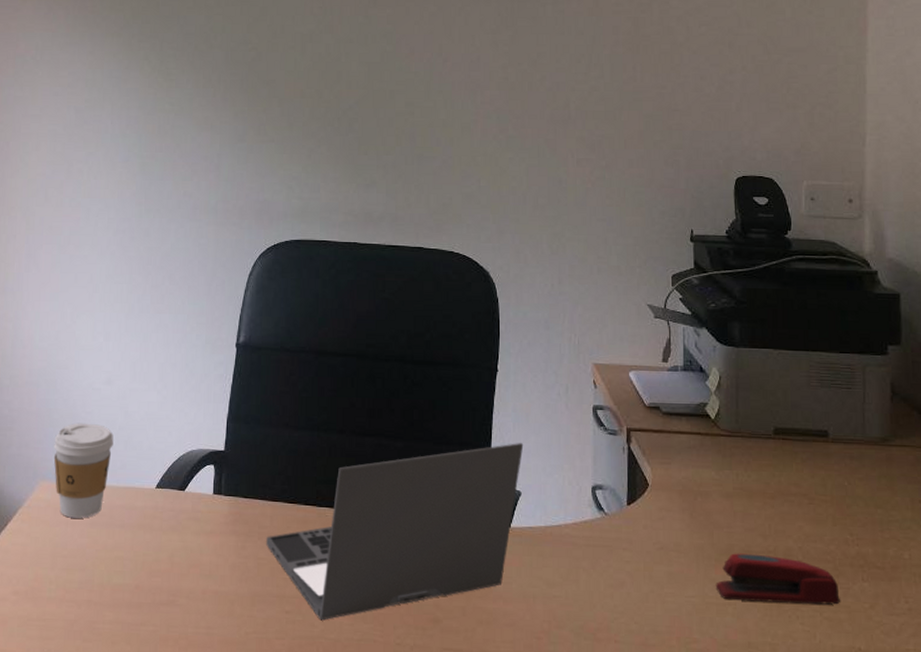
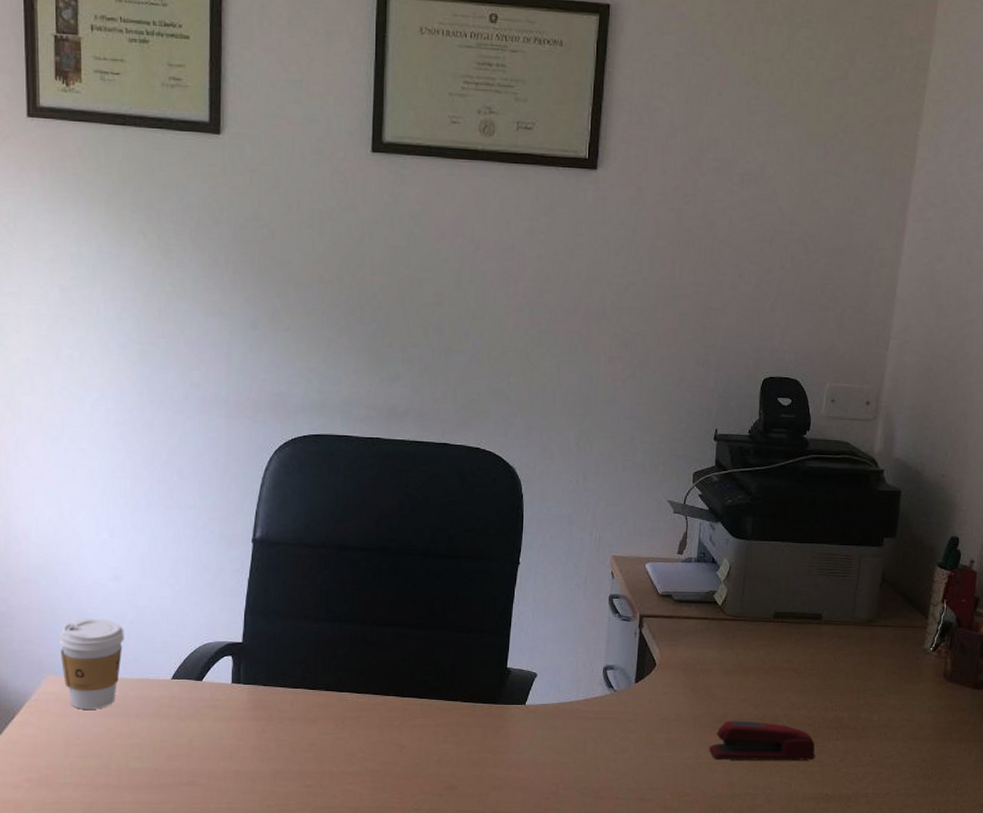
laptop: present [266,443,524,621] -> none [287,630,542,792]

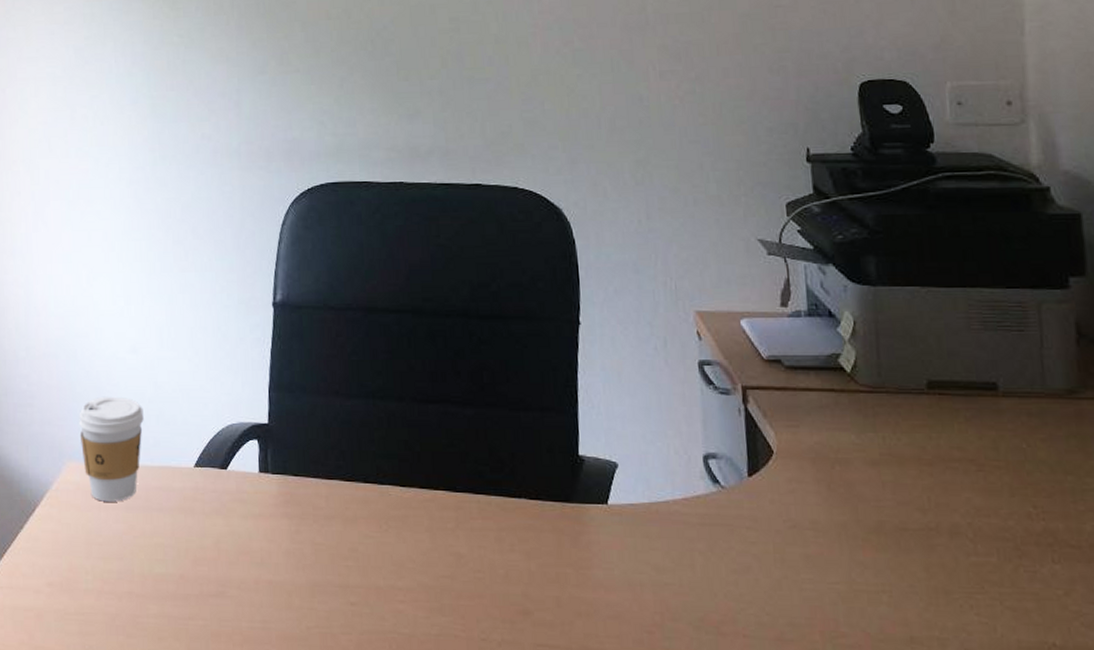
stapler: present [708,721,816,760] -> none [864,531,1027,592]

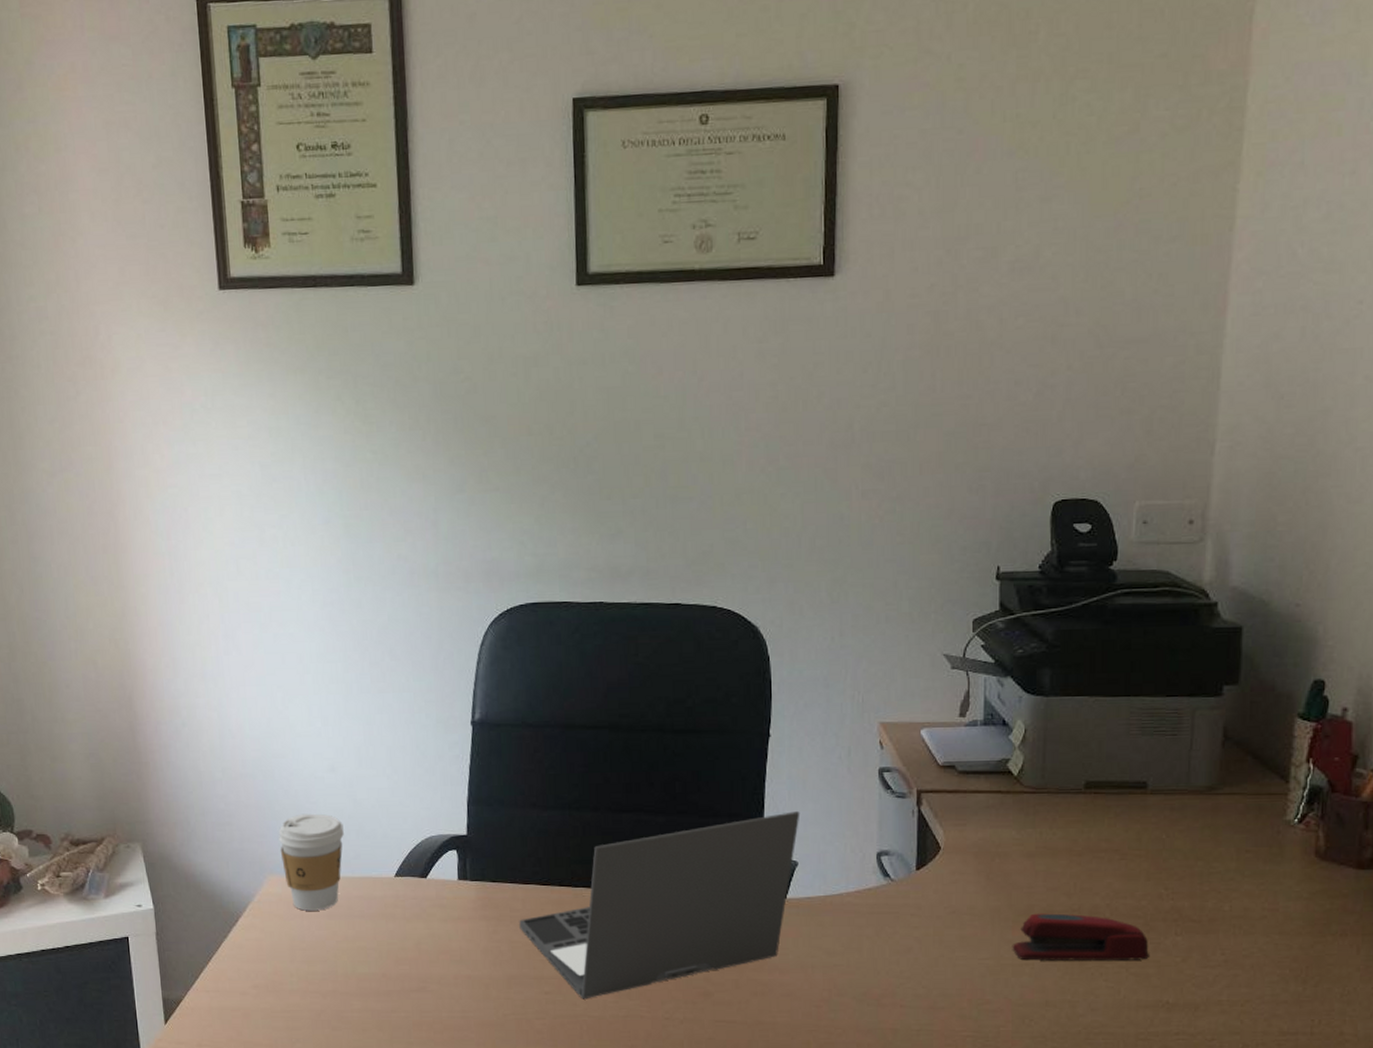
laptop: none [323,407,617,613] -> present [519,811,800,999]
stapler: none [864,531,1027,592] -> present [1012,913,1151,961]

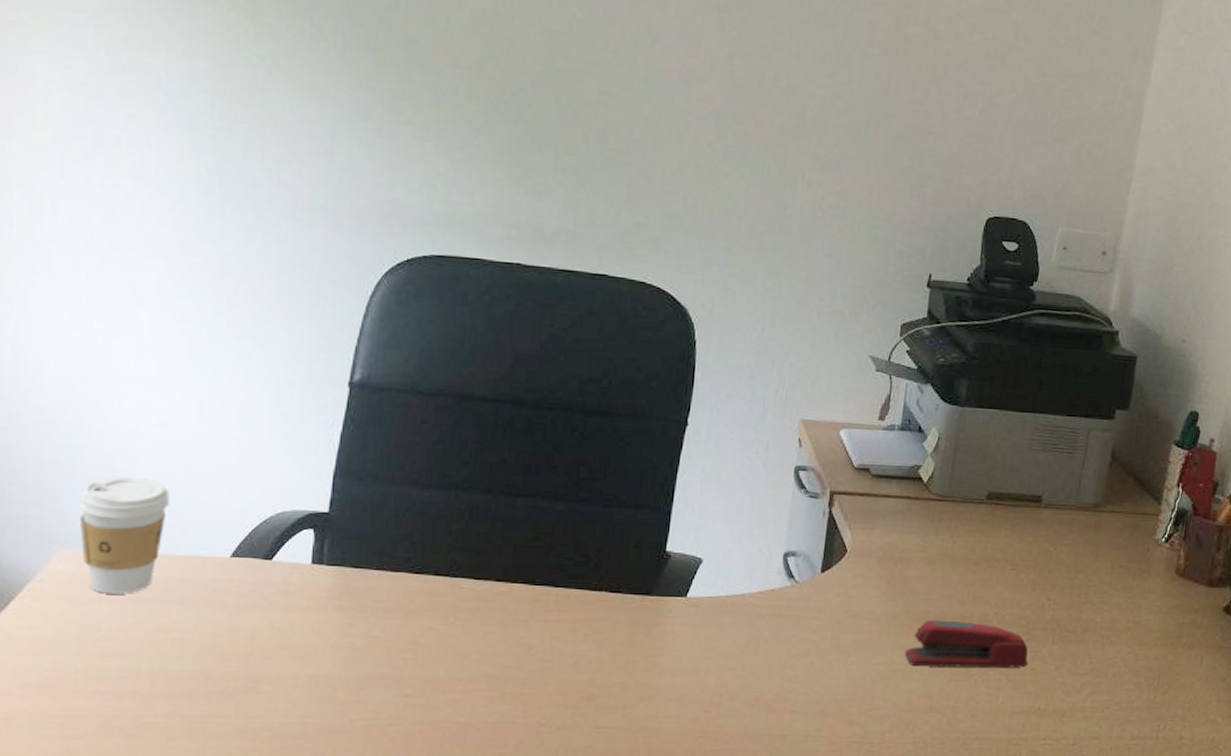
laptop: present [519,811,800,999] -> none [381,506,711,703]

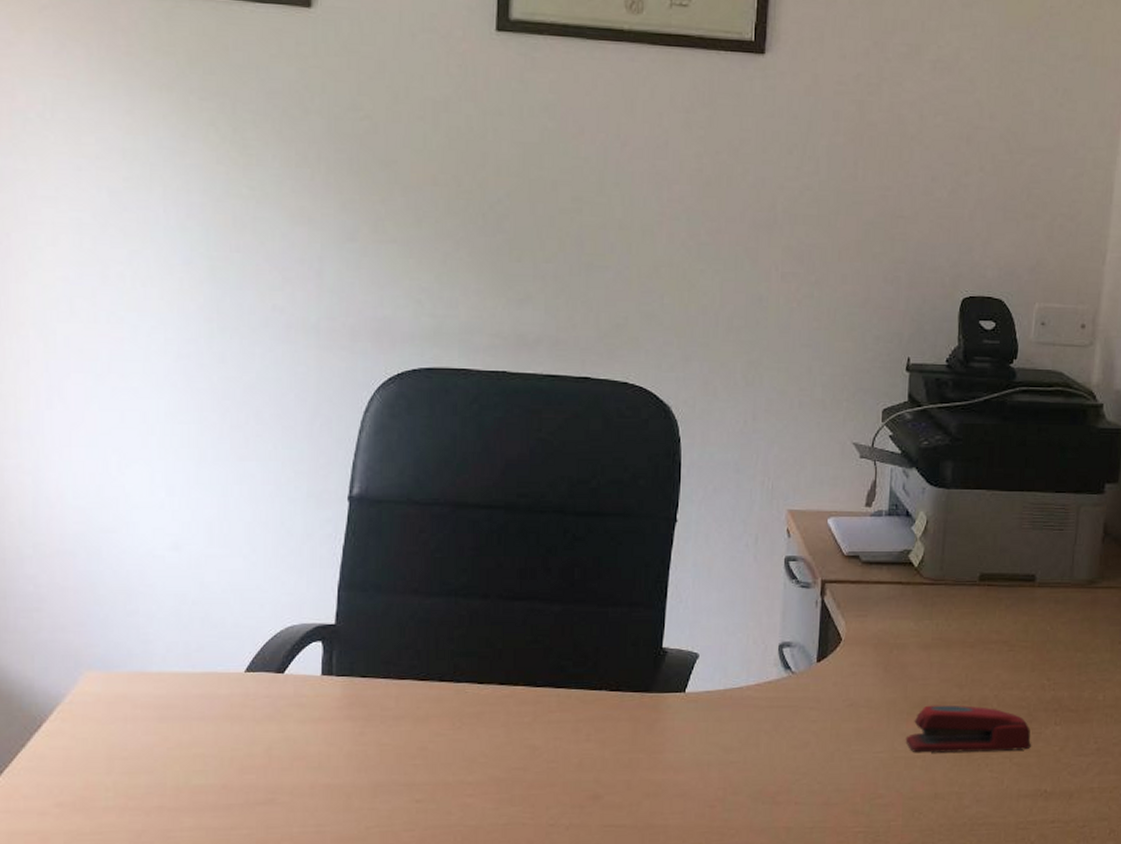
coffee cup: present [79,476,170,594] -> none [102,598,185,713]

